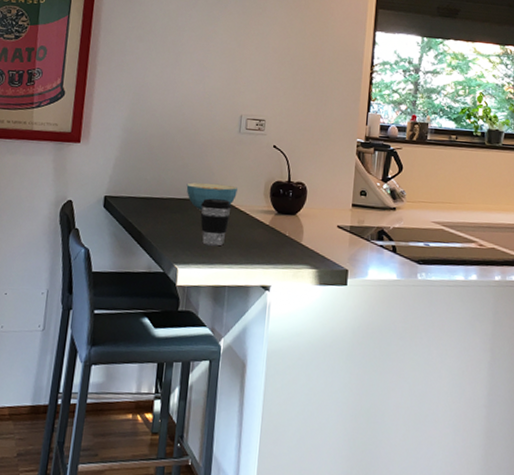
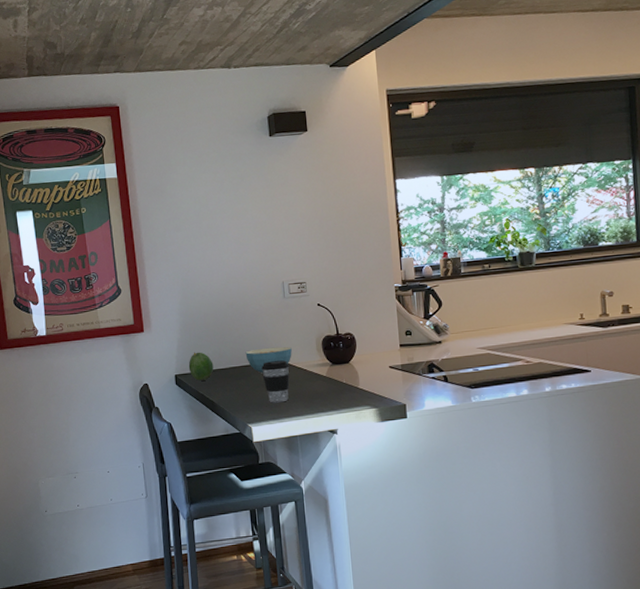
fruit: none [121,174,150,208] -> present [188,352,214,381]

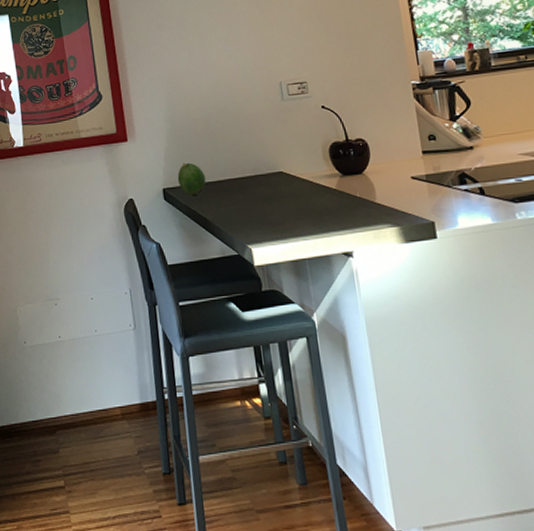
cereal bowl: present [245,346,292,374] -> none [241,155,295,187]
coffee cup: present [261,360,290,403] -> none [260,171,294,221]

